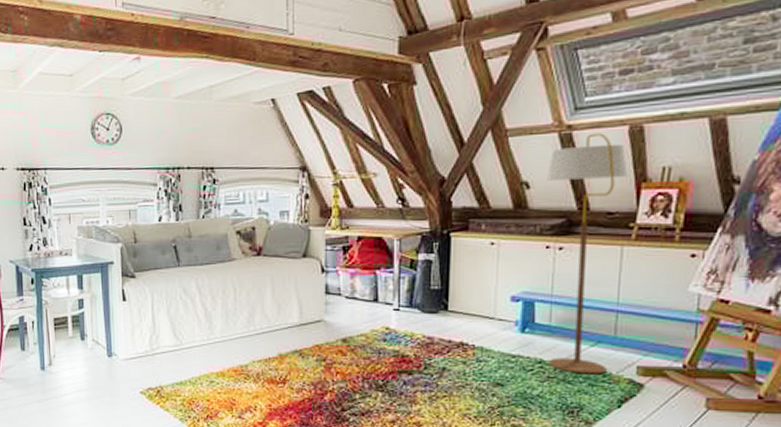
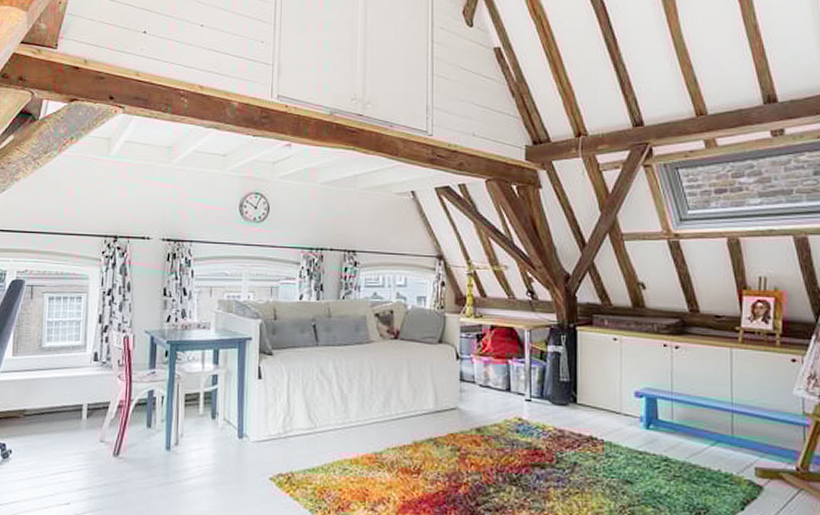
floor lamp: present [547,133,630,375] -> none [660,243,732,475]

